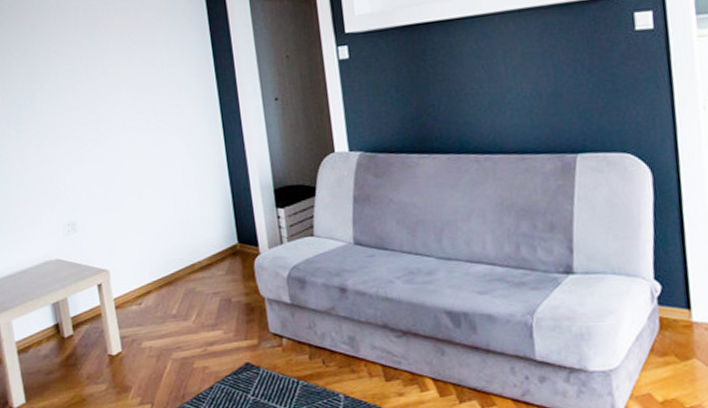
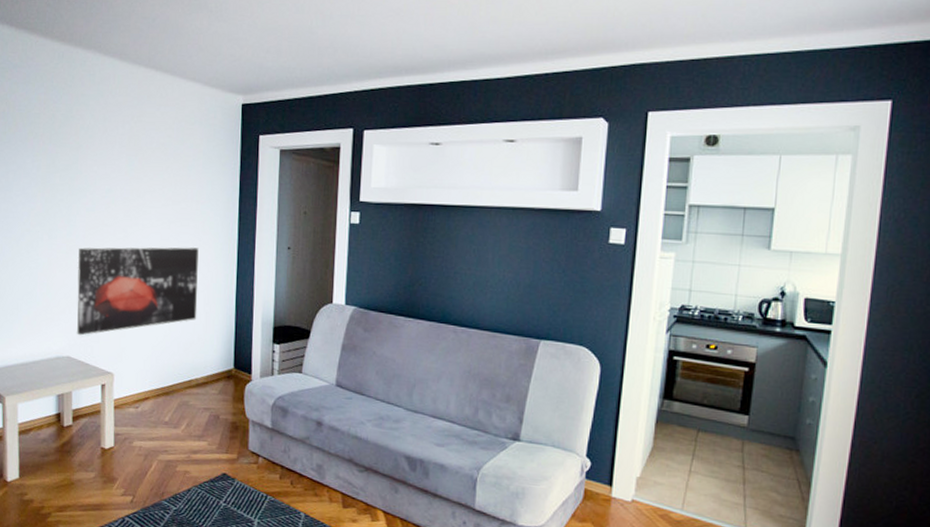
wall art: none [50,116,189,235] -> present [77,247,199,336]

